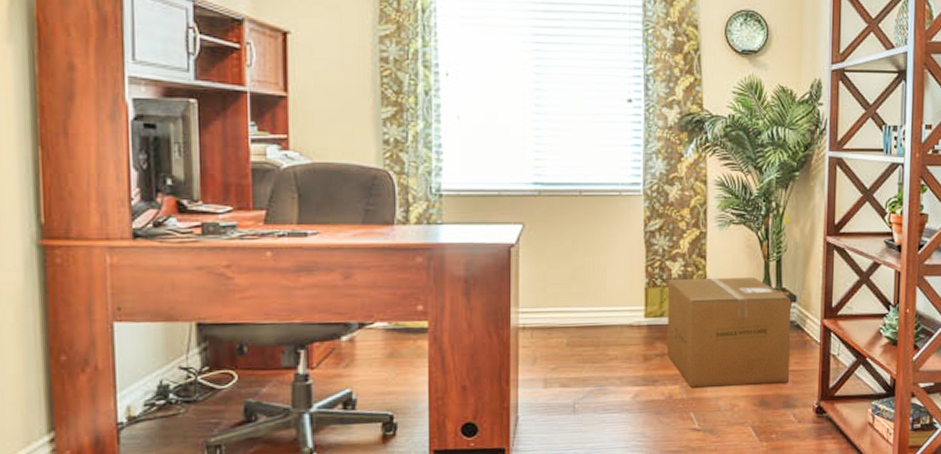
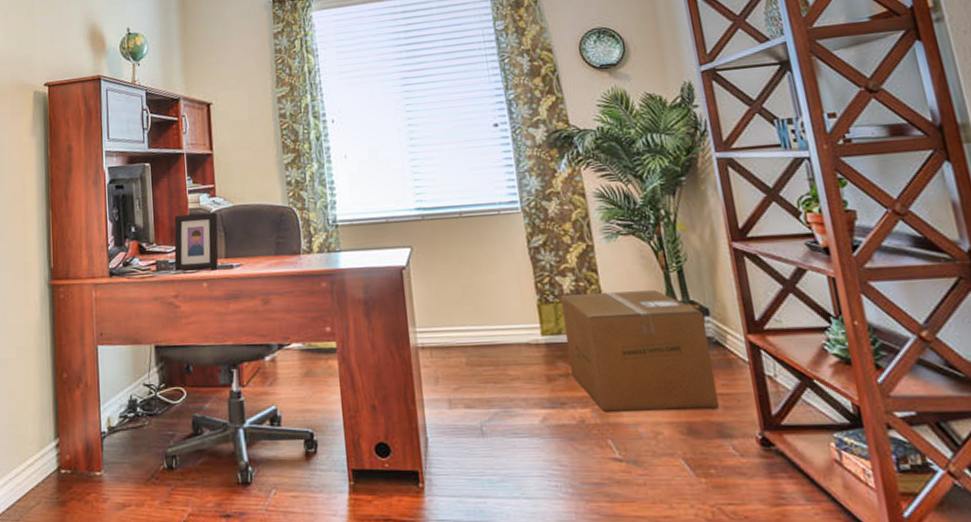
picture frame: none [228,169,290,237] -> present [174,212,219,271]

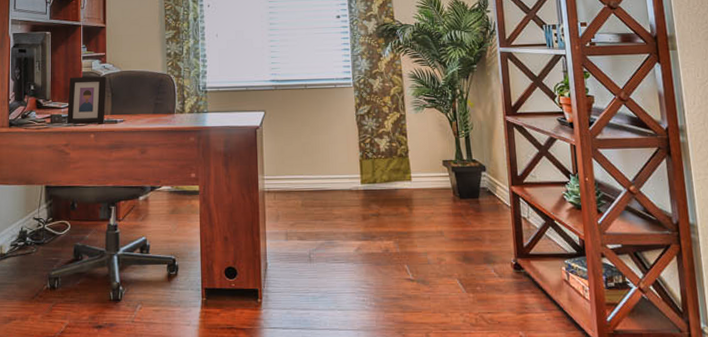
box: present [561,290,720,412] -> none [378,151,488,243]

